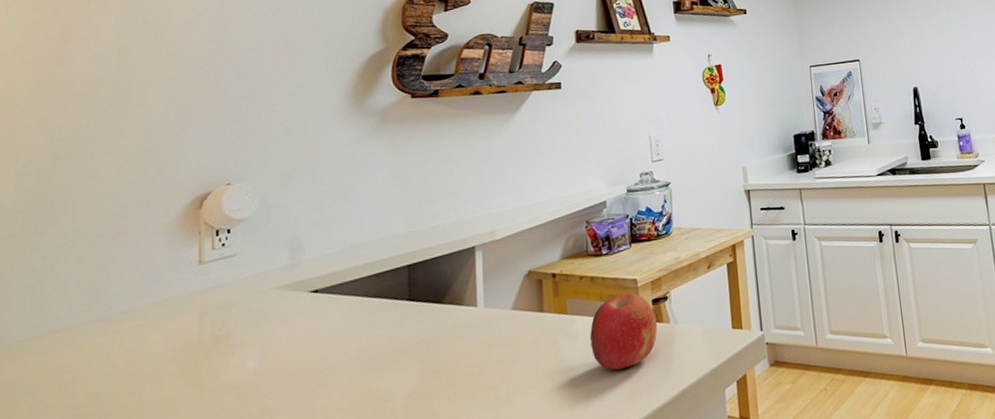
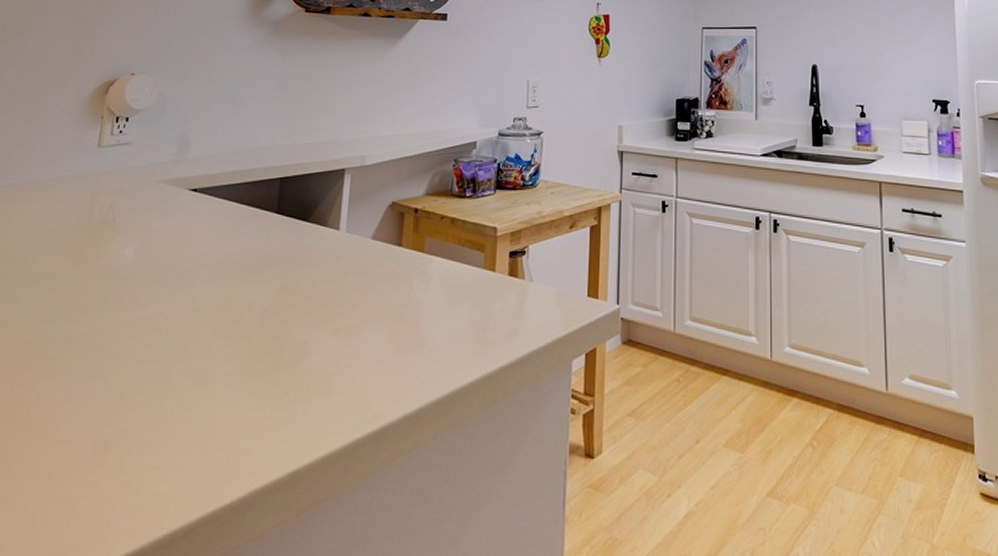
fruit: present [590,293,658,370] -> none [443,241,512,319]

